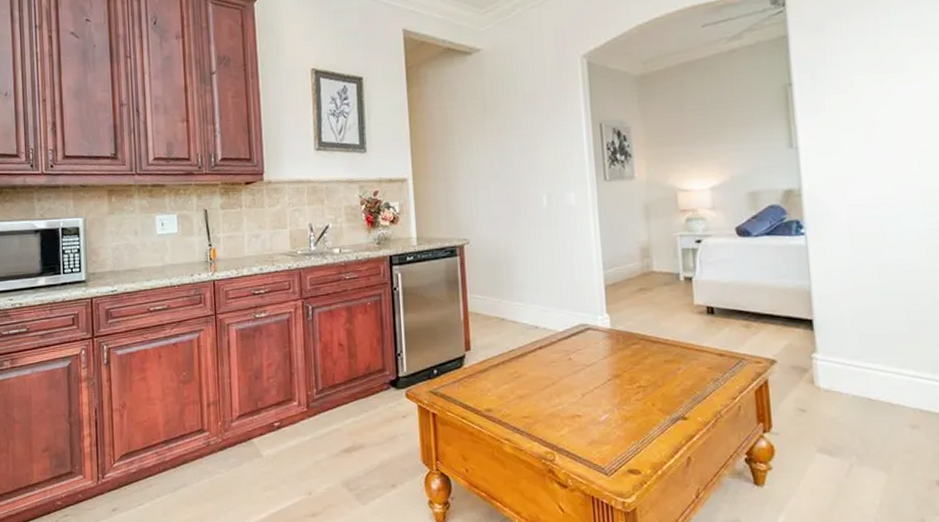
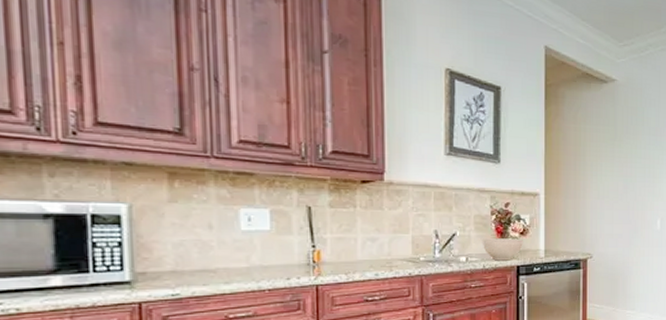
bowl: none [353,227,394,251] -> present [482,238,523,261]

